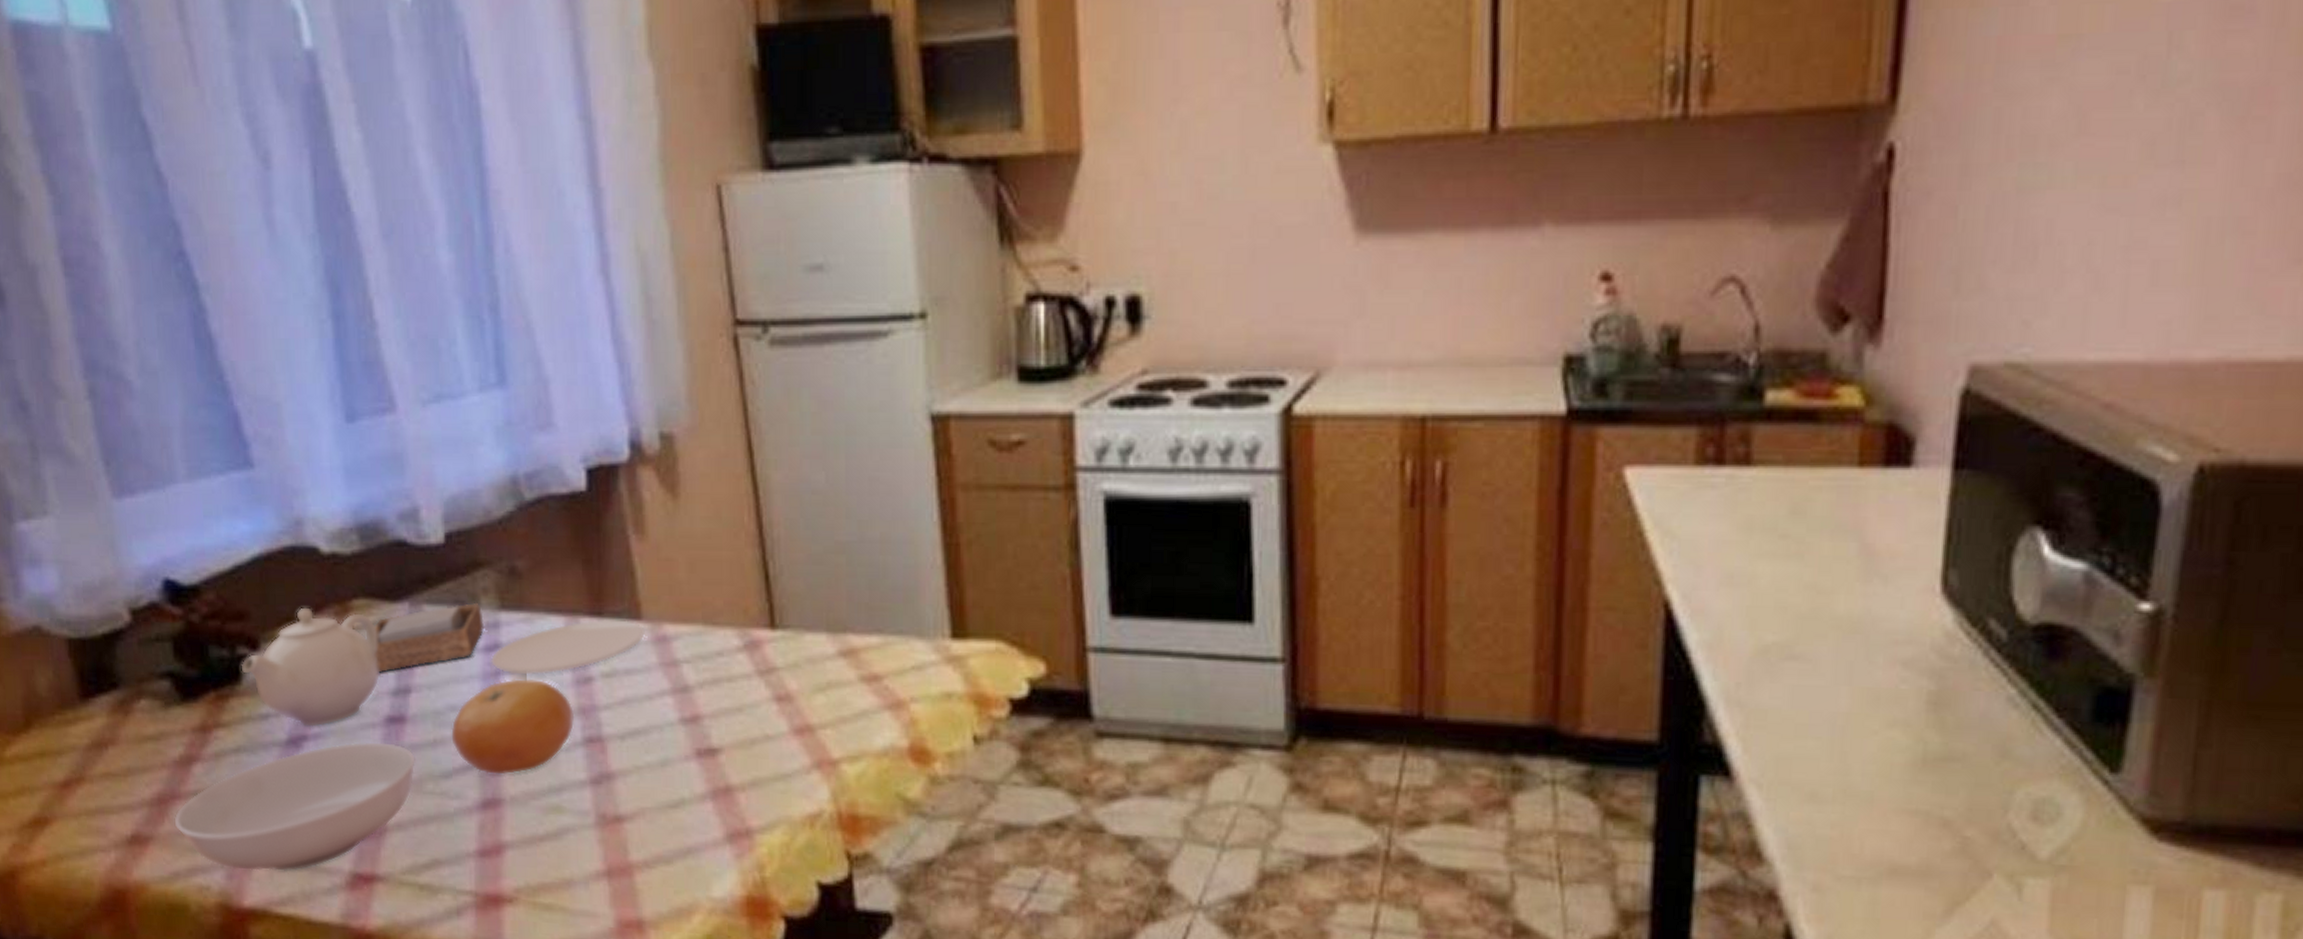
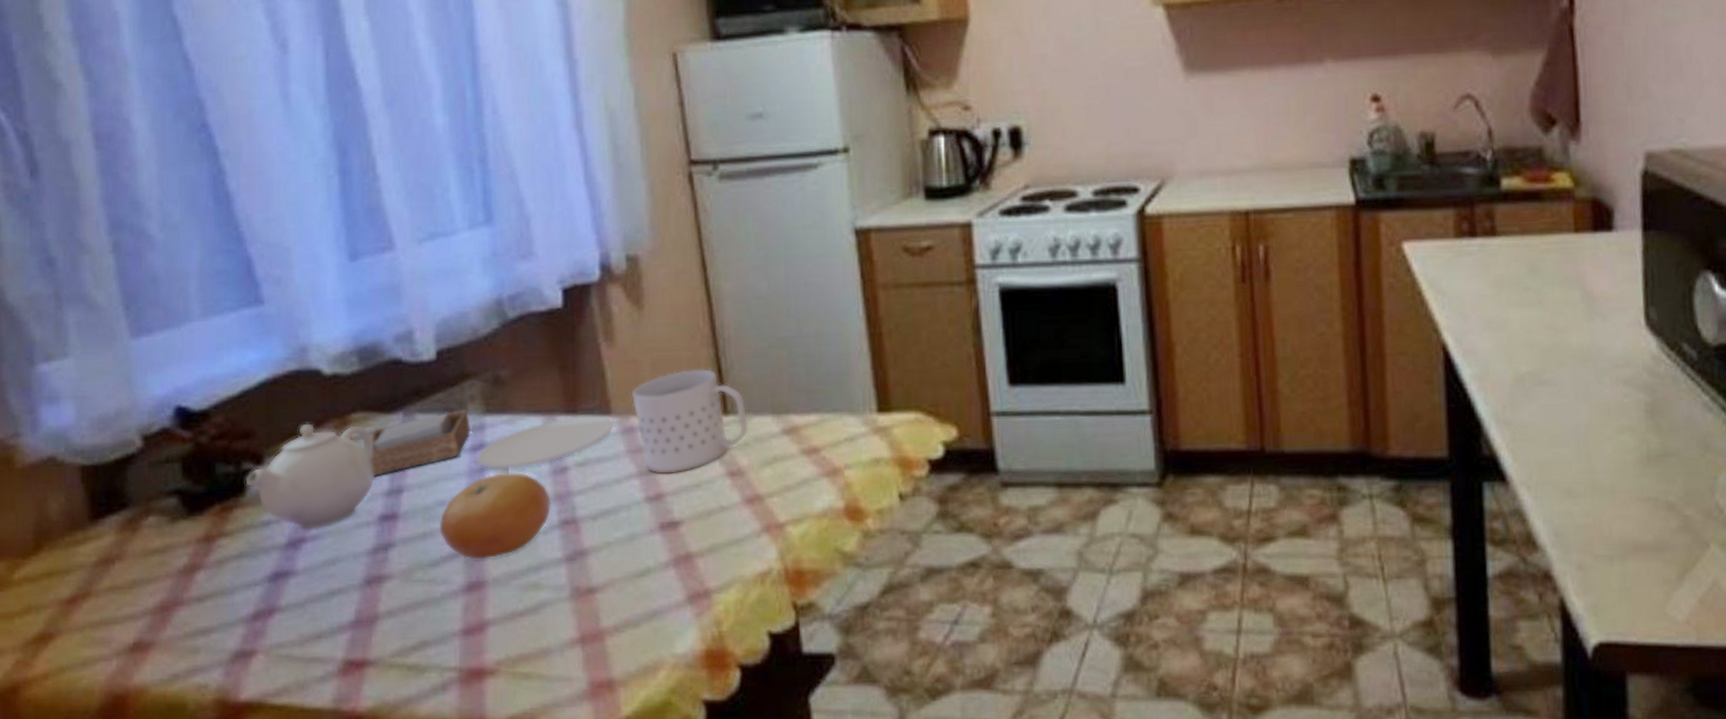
bowl: present [174,742,415,871] -> none [176,538,406,666]
mug: none [665,573,800,693] -> present [631,369,749,474]

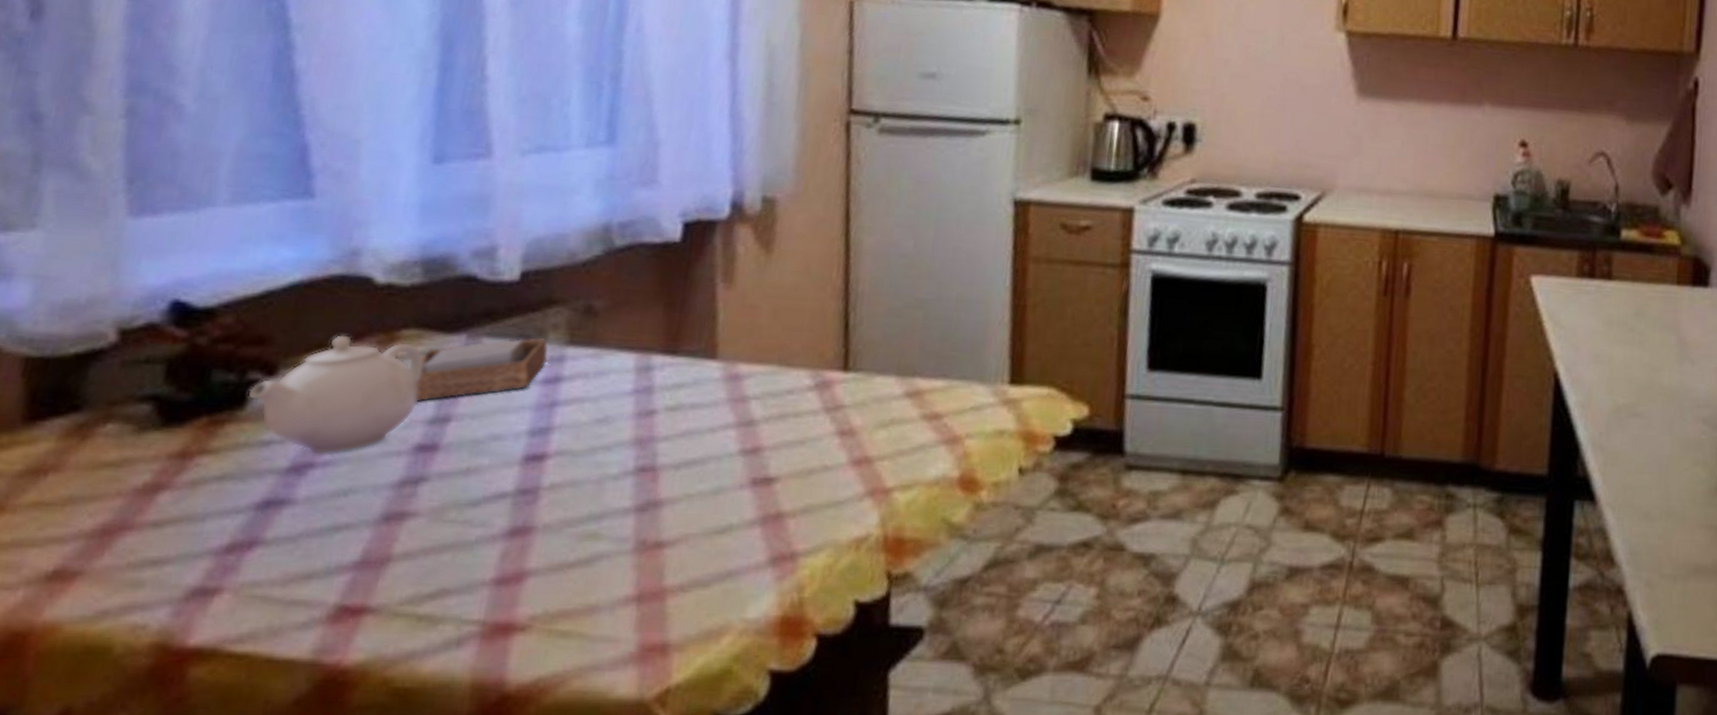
fruit: present [439,473,551,560] -> none [487,410,630,503]
plate: present [477,415,614,470] -> none [548,357,718,407]
mug: present [631,369,749,474] -> none [742,321,870,427]

